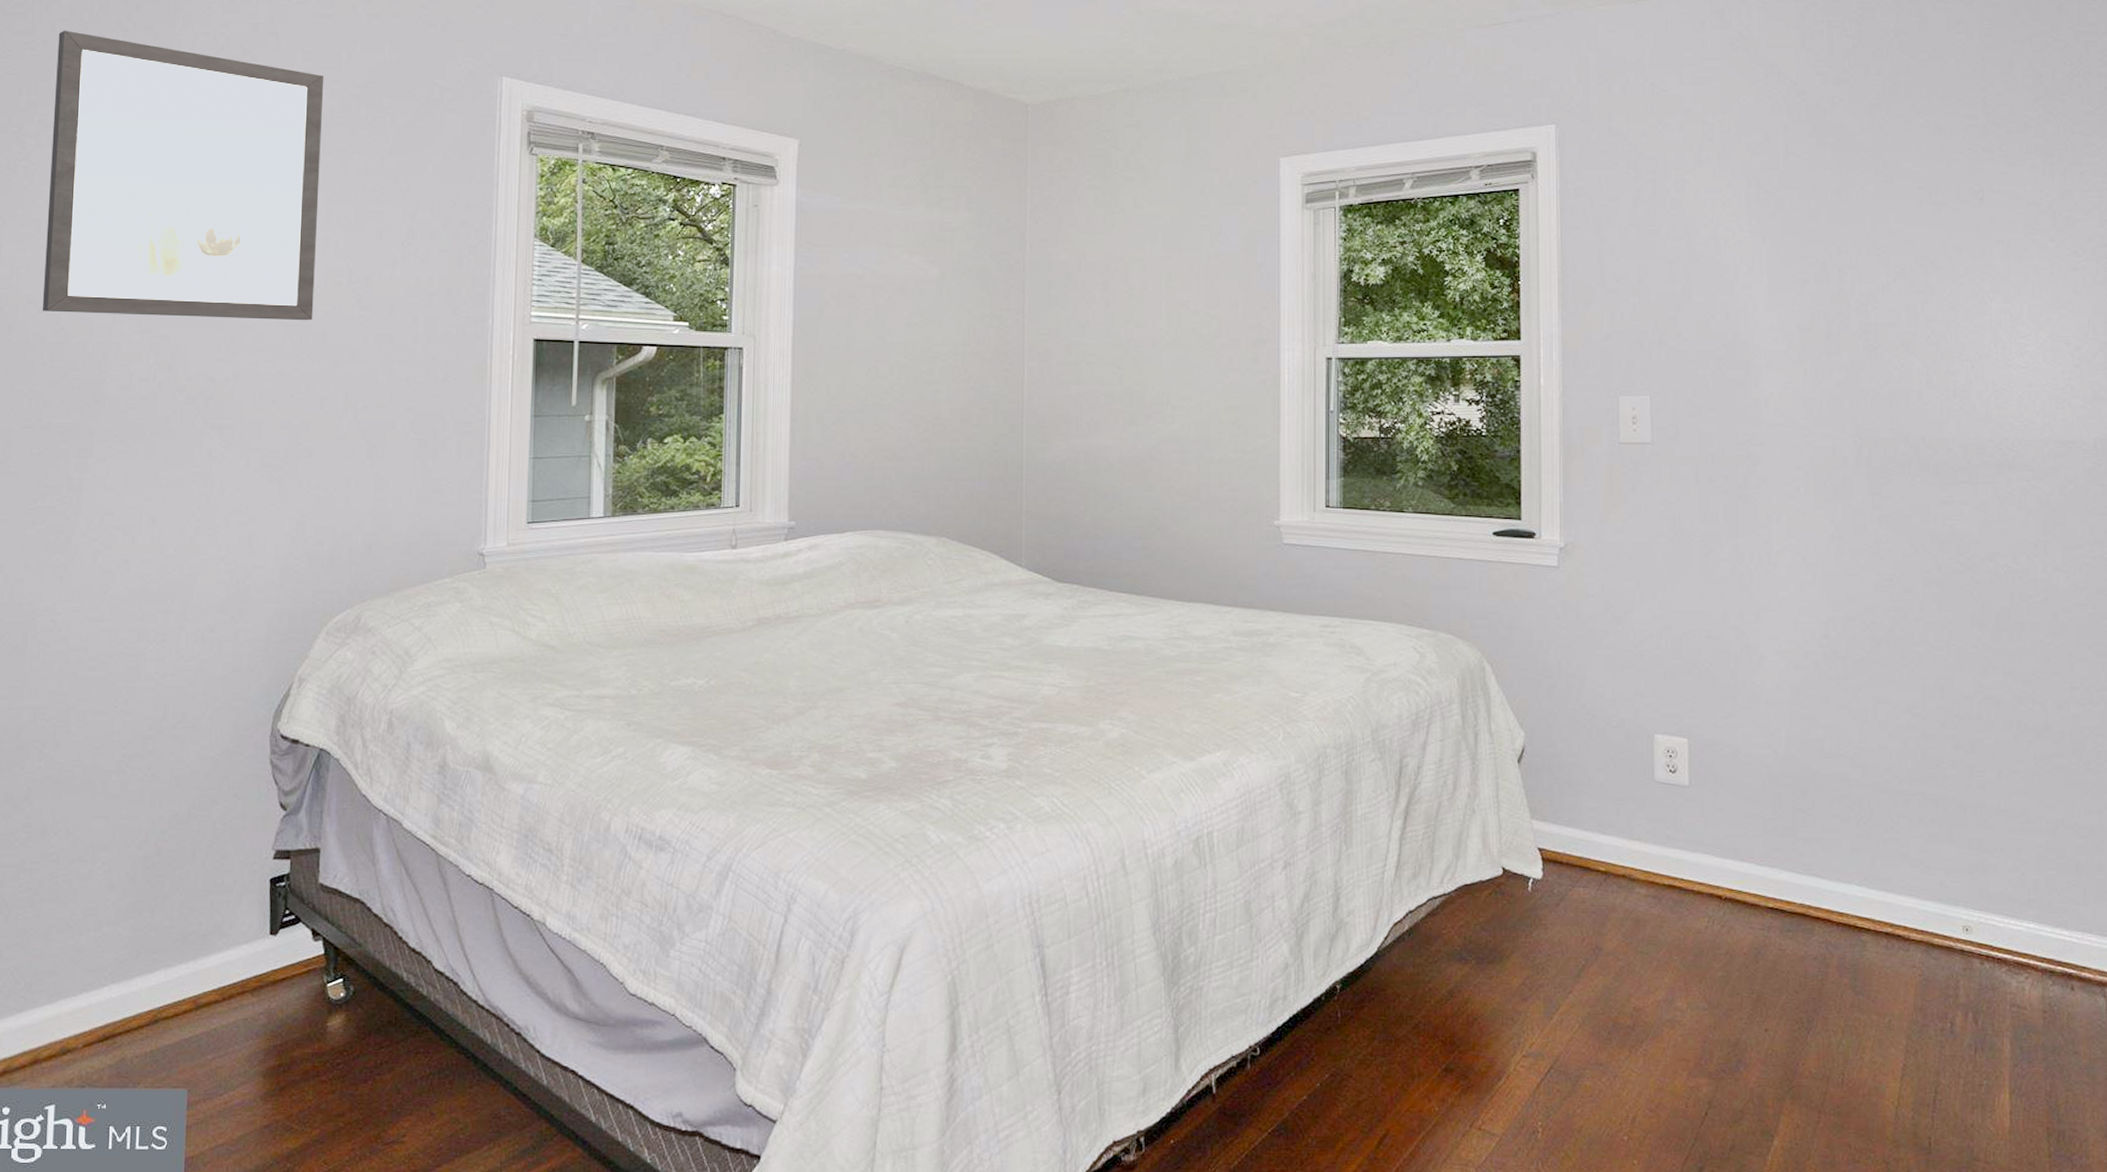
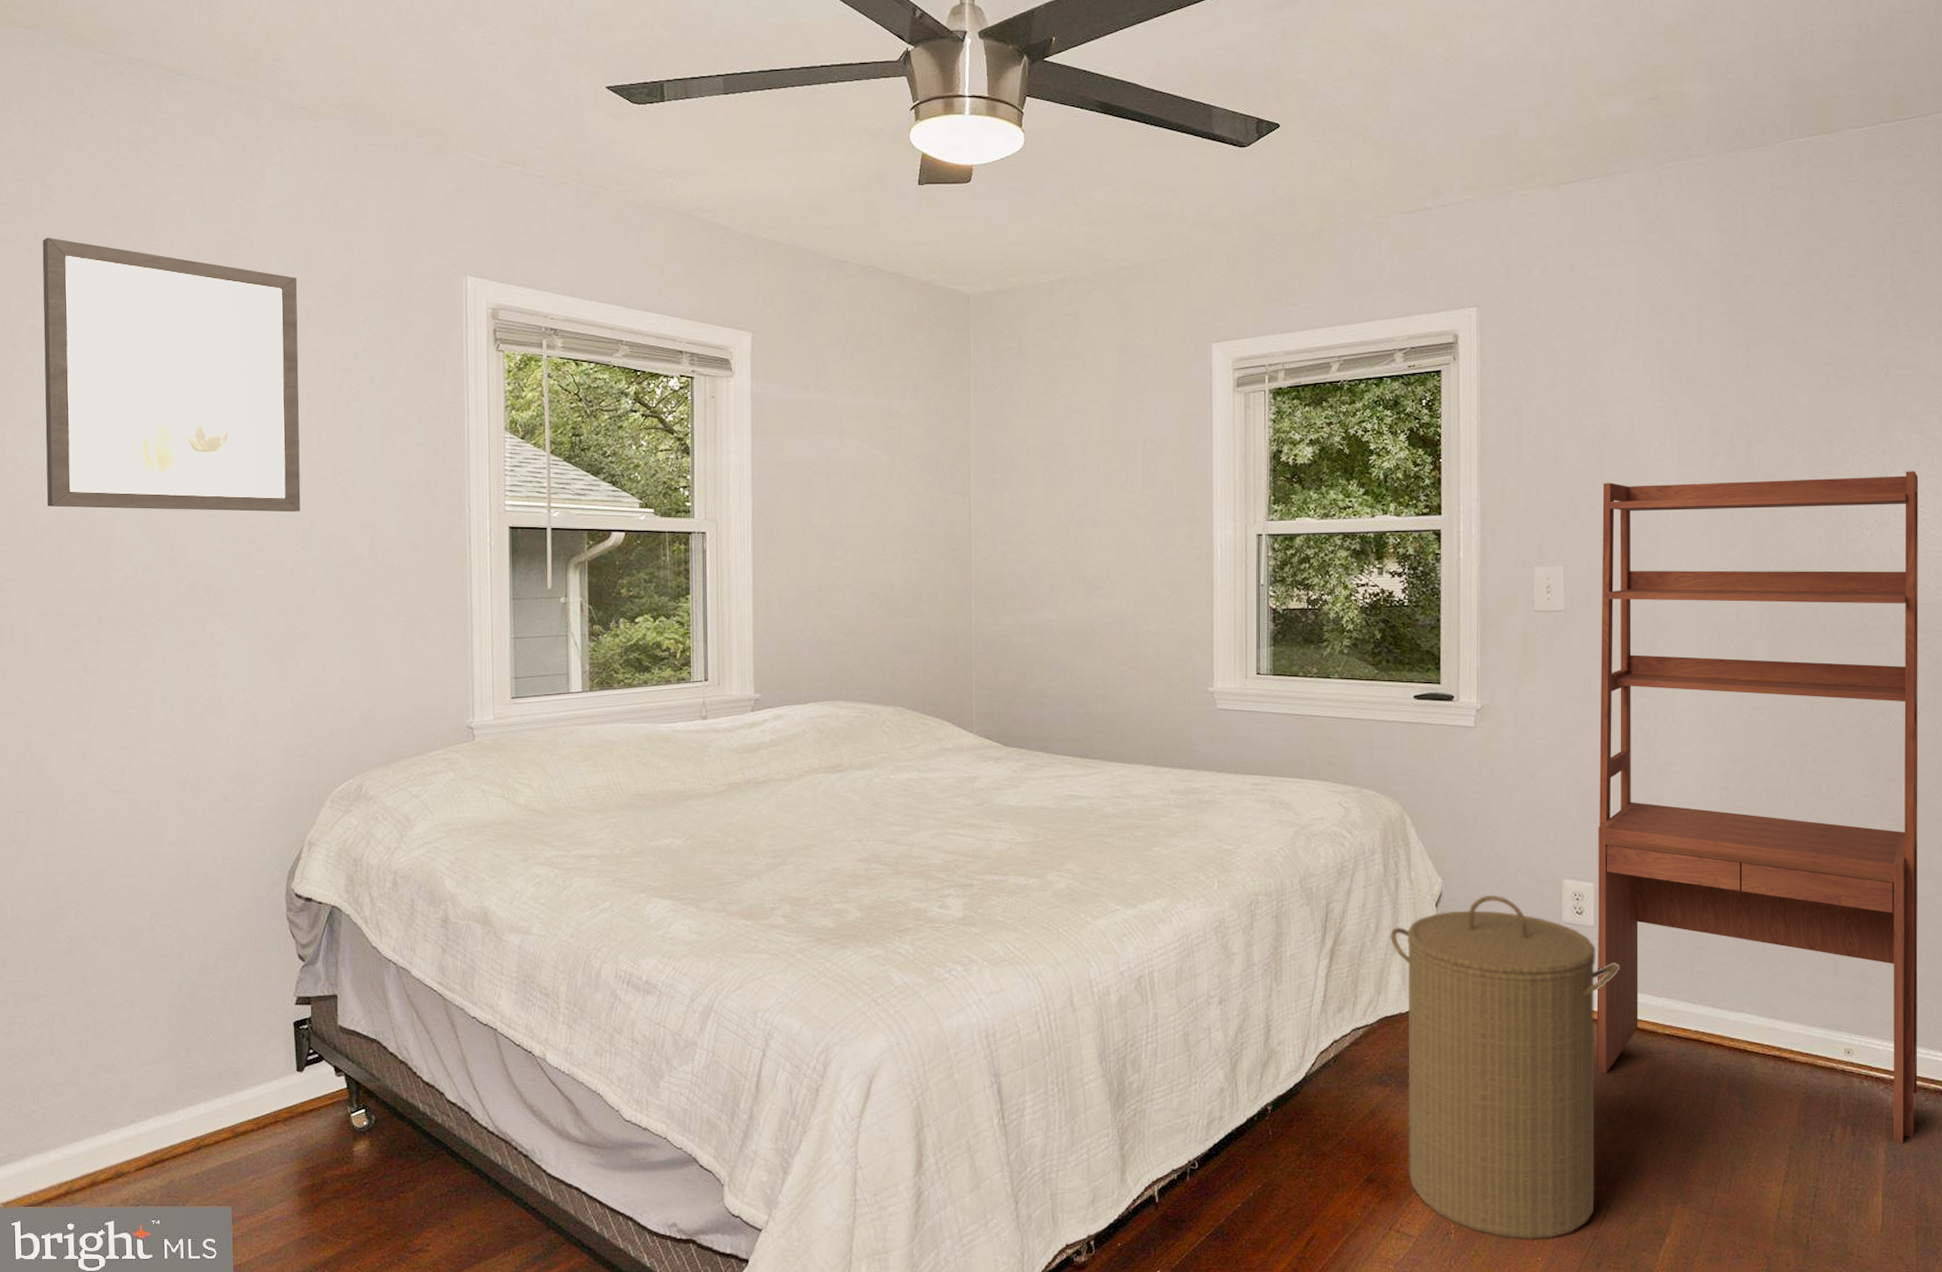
laundry hamper: none [1470,750,1717,1139] -> present [1391,895,1619,1239]
shelving unit: none [1689,300,2043,1034] -> present [1596,471,1919,1144]

